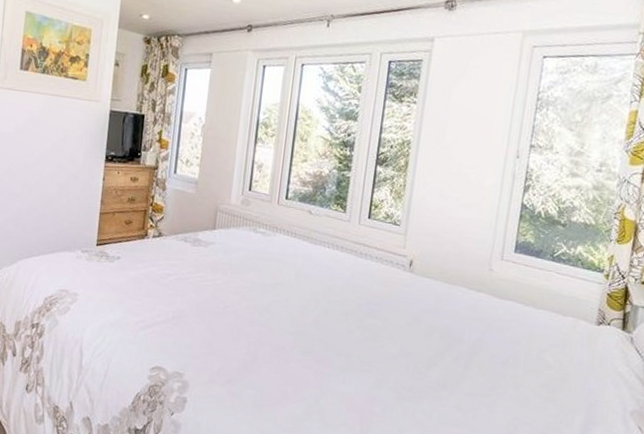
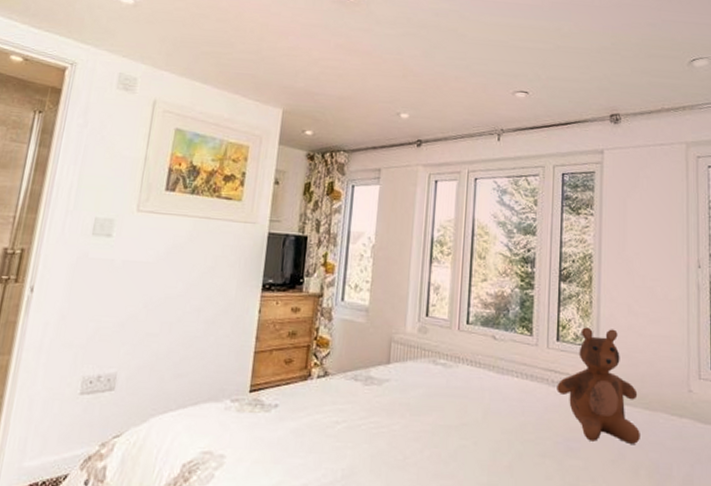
teddy bear: none [364,207,440,311] -> present [557,327,640,444]

